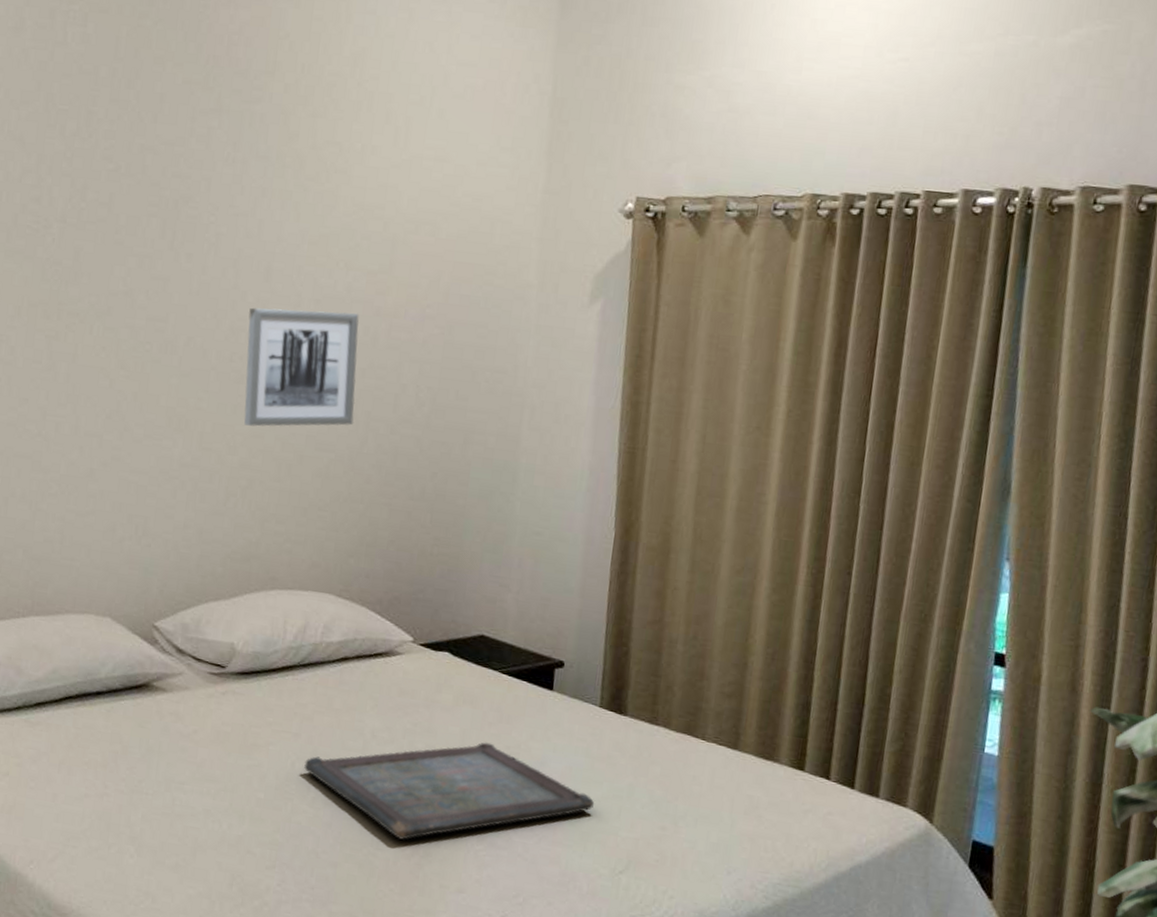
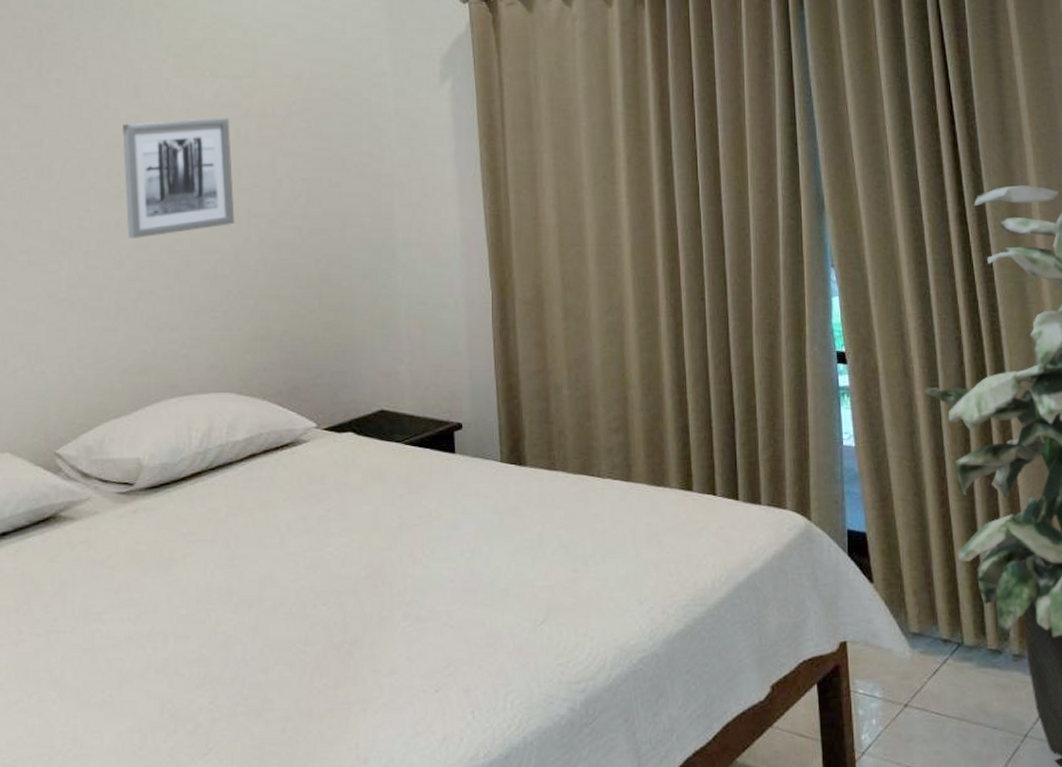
serving tray: present [304,742,595,840] -> none [224,516,509,630]

